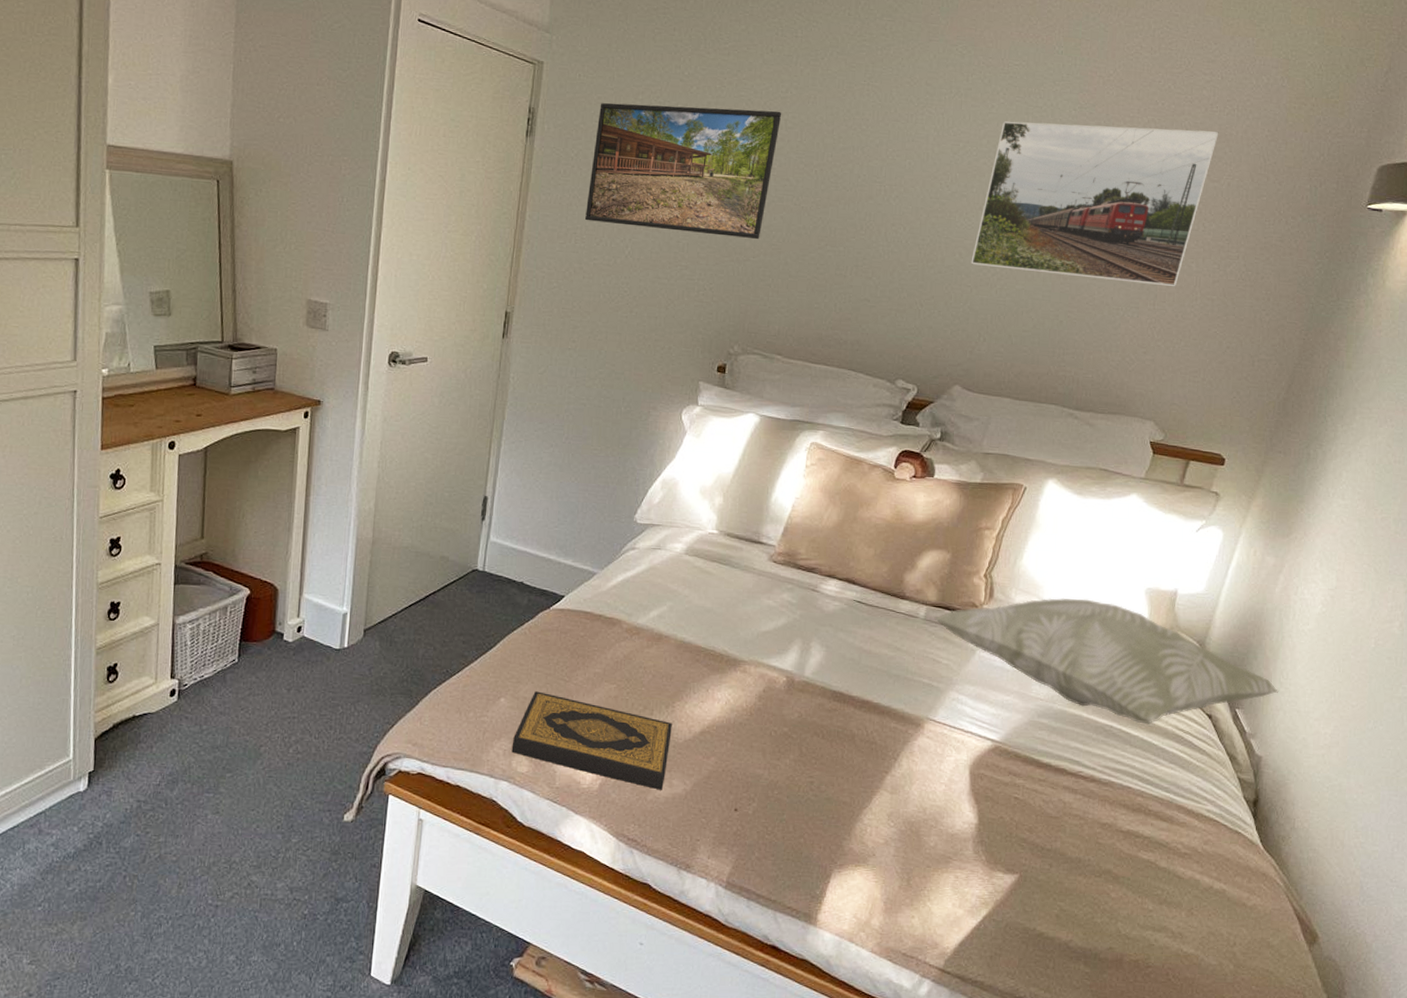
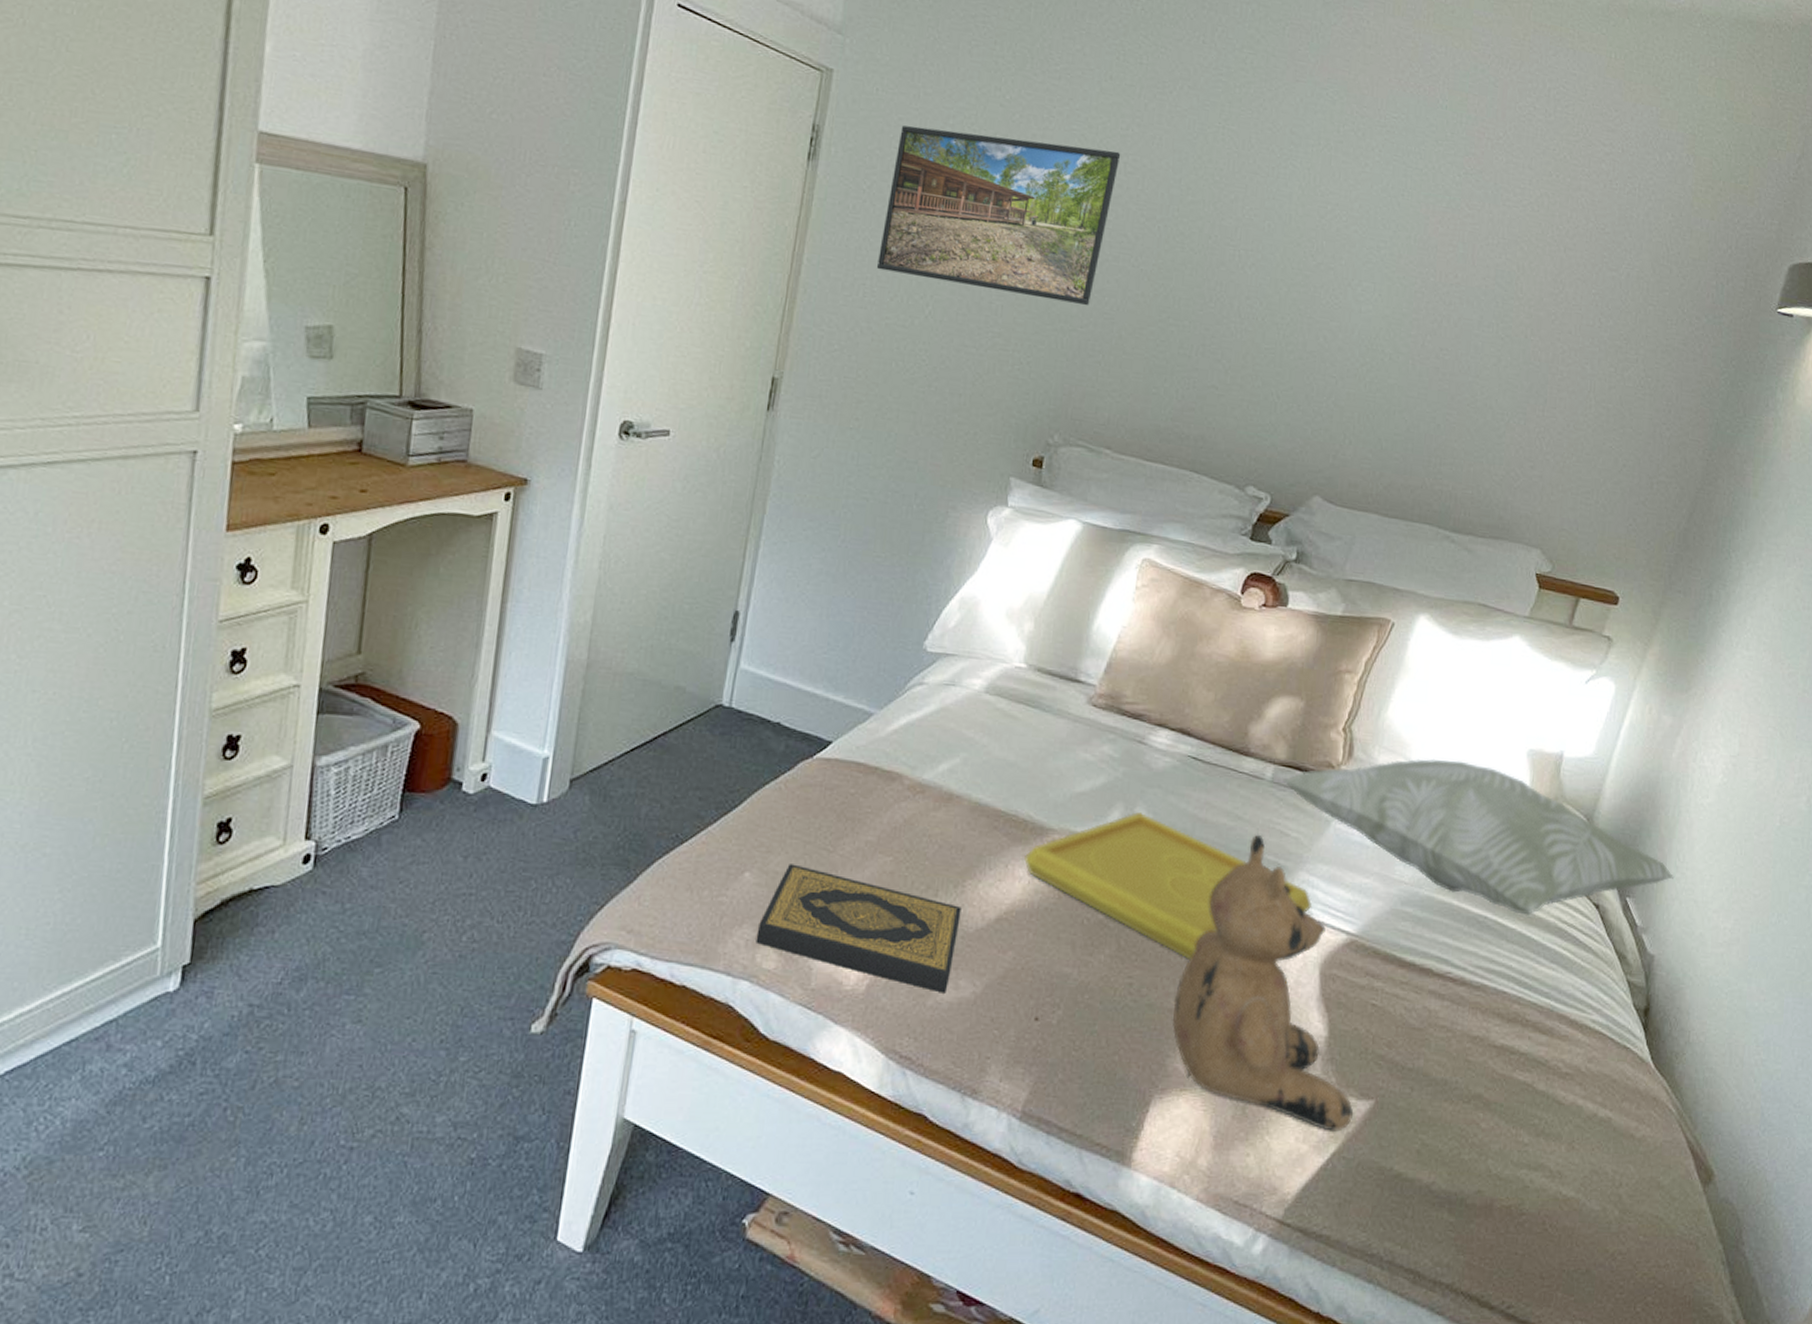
serving tray: none [722,646,962,763] -> present [1024,812,1313,960]
teddy bear: none [847,662,1001,899] -> present [1172,834,1353,1132]
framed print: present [971,121,1219,287] -> none [1337,183,1619,392]

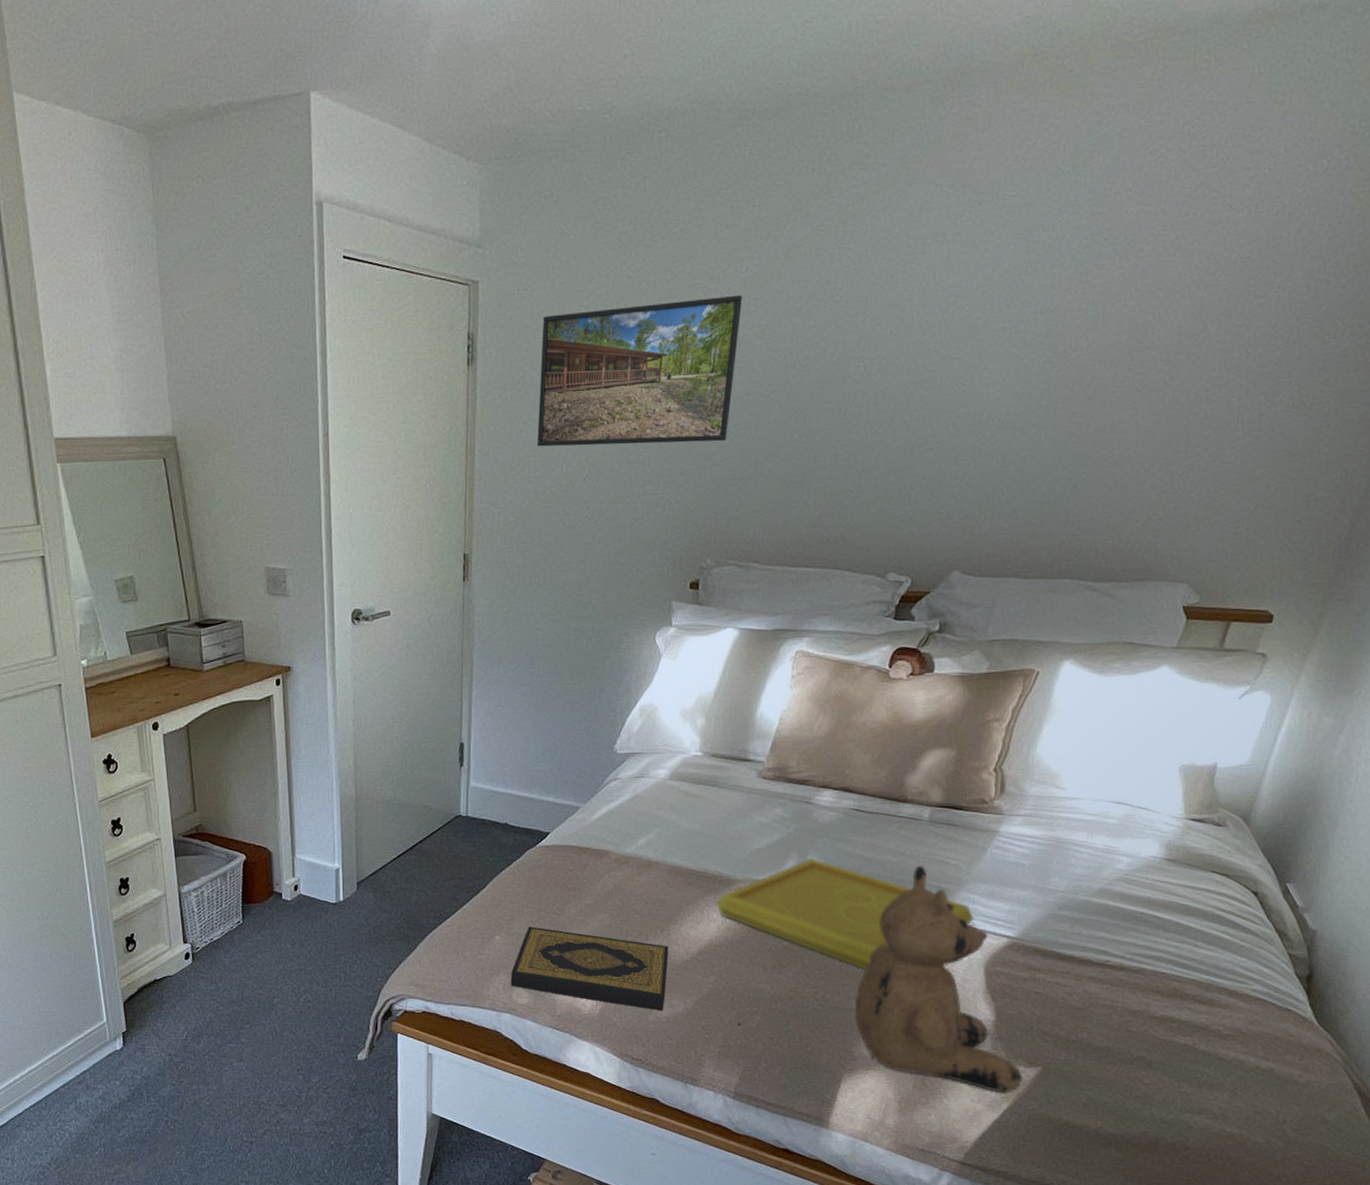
decorative pillow: present [1282,758,1675,915] -> none [939,783,1338,908]

